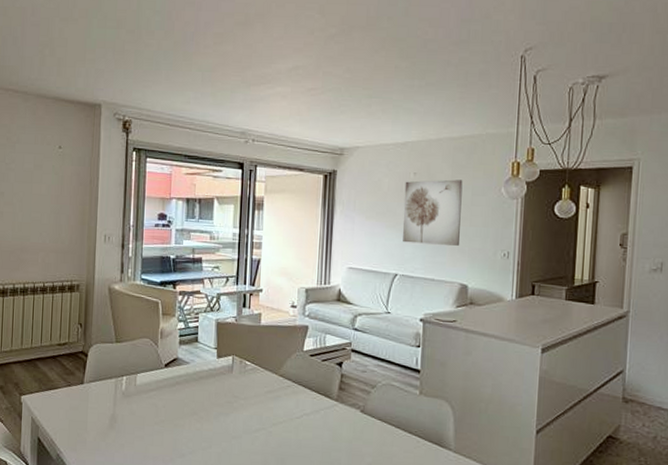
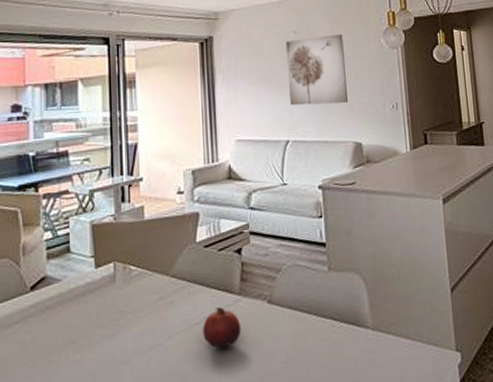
fruit: none [301,408,336,442] -> present [202,307,242,349]

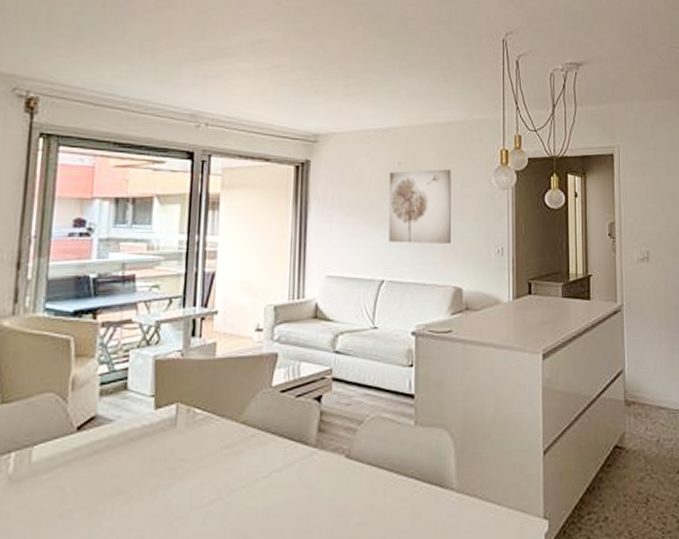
fruit: present [202,307,242,349] -> none [270,460,314,506]

